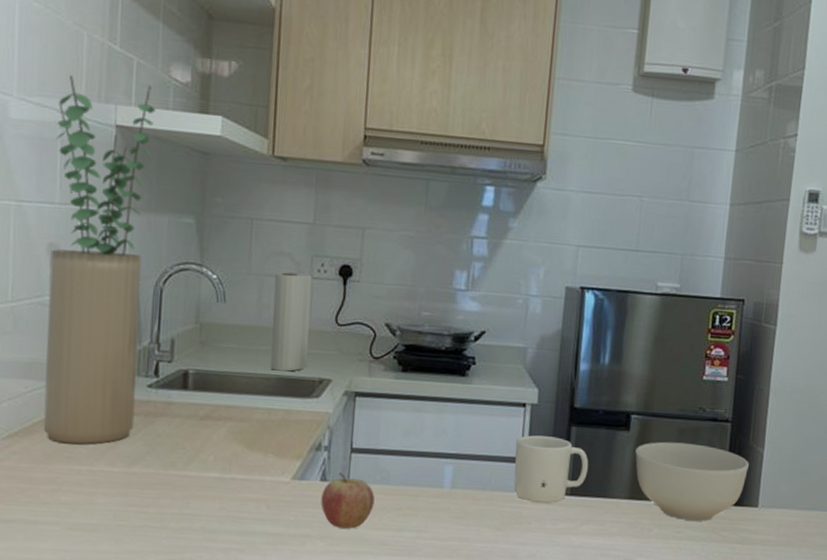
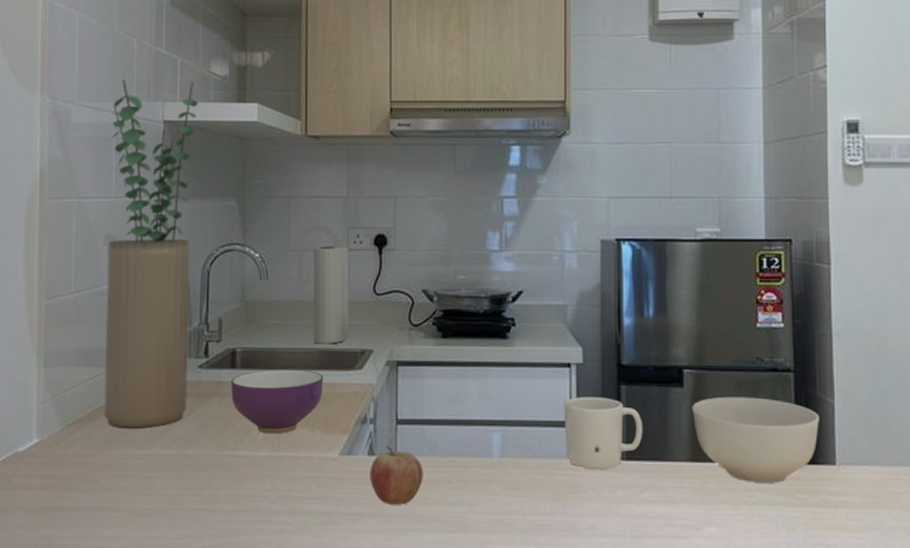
bowl: none [181,393,280,457] -> present [230,369,324,434]

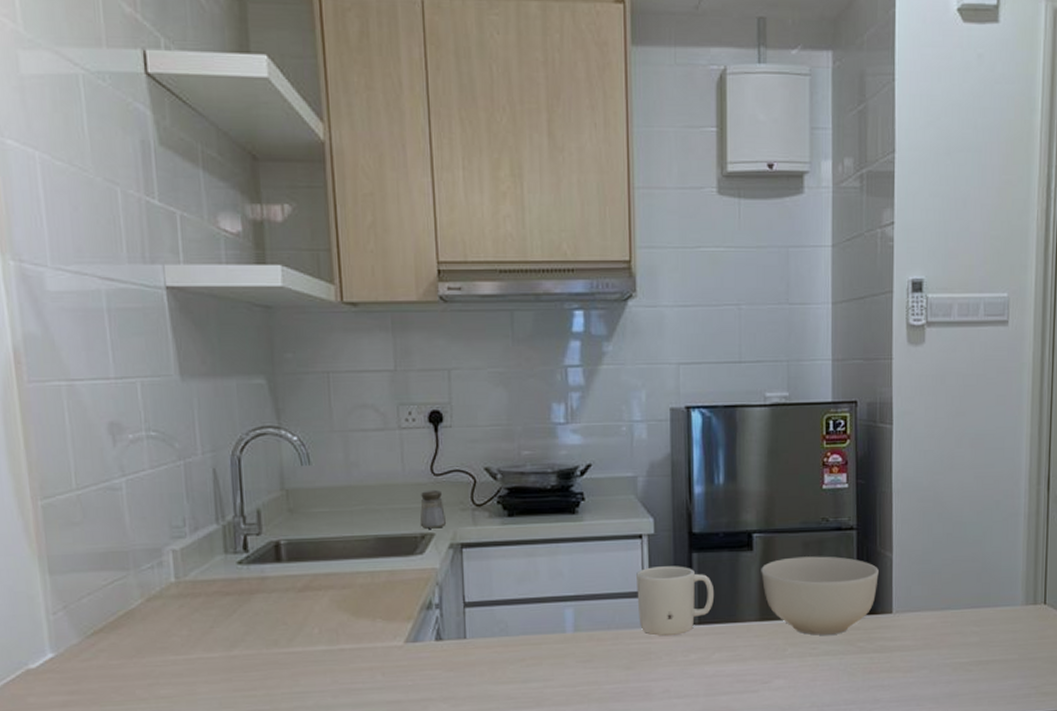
vase: present [104,80,198,429] -> none [99,237,229,634]
bowl: present [230,369,324,434] -> none [276,558,383,628]
paper towel roll: present [313,246,349,344] -> none [360,425,406,531]
salt shaker: none [360,308,384,345] -> present [419,489,446,529]
fruit: present [370,446,423,505] -> none [438,629,495,687]

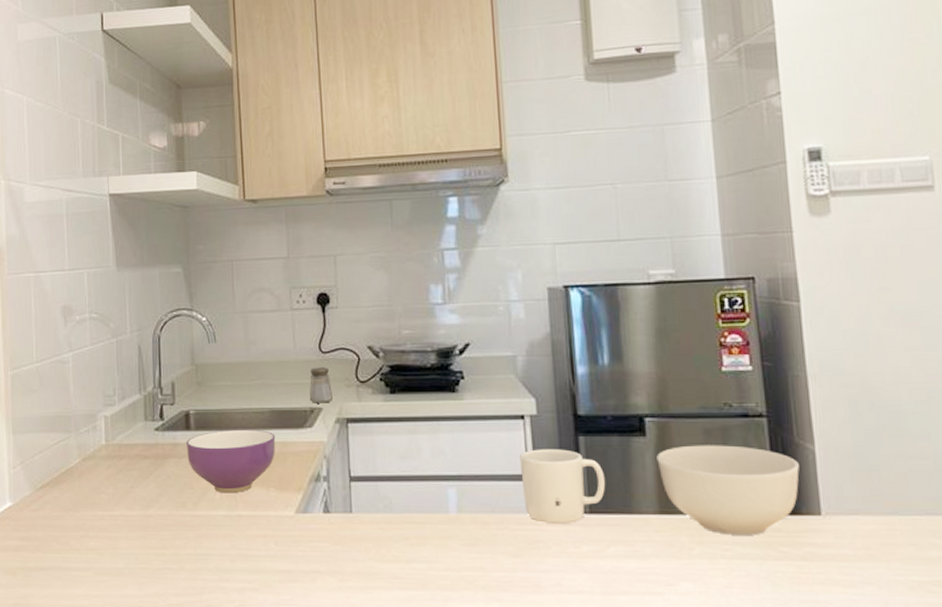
bowl: none [276,558,383,628] -> present [186,429,276,494]

